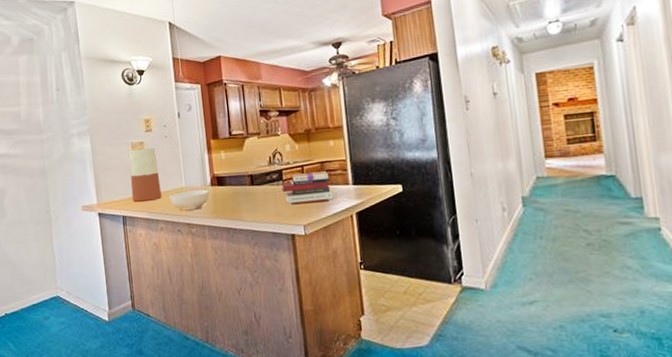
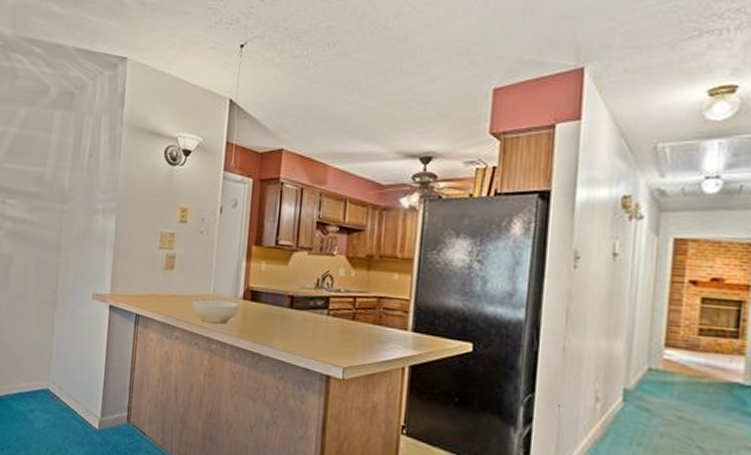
vase: present [128,147,162,203] -> none [150,240,187,304]
books: present [280,171,333,205] -> none [324,305,385,346]

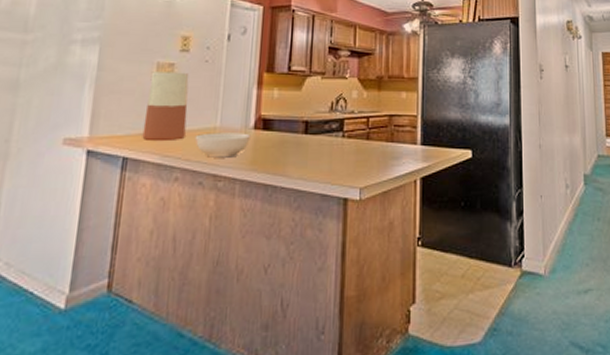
vase: none [150,240,187,304] -> present [142,71,189,142]

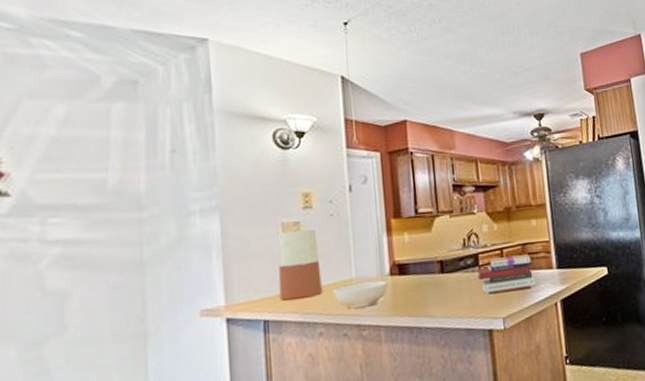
books: none [339,126,397,162] -> present [475,254,535,294]

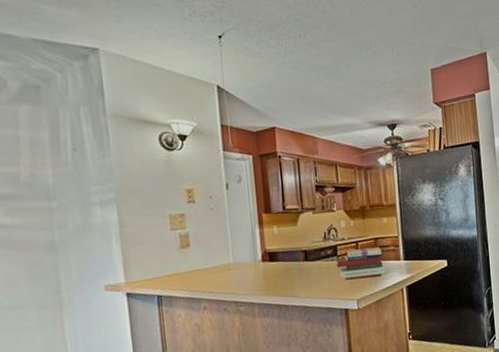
vase: present [277,229,322,301] -> none [166,220,205,280]
bowl: present [332,280,388,309] -> none [213,265,261,289]

